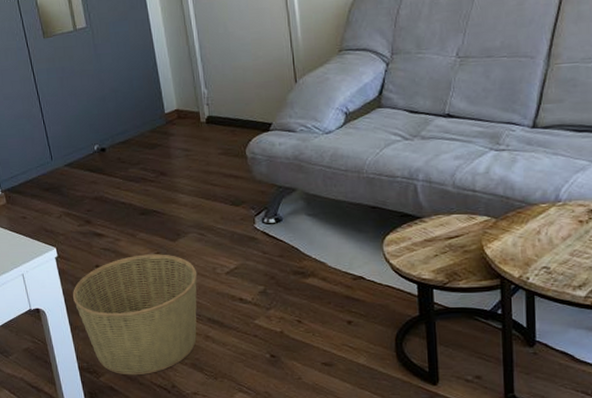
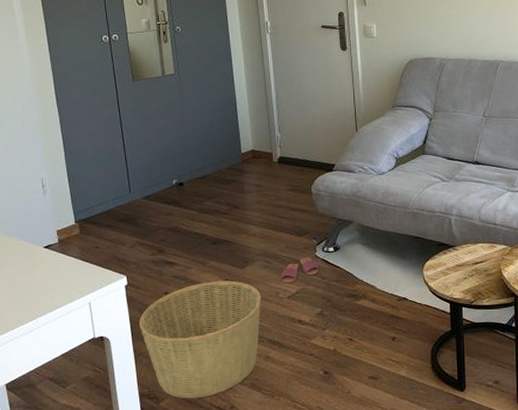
slippers: none [216,229,260,258] -> present [281,257,320,284]

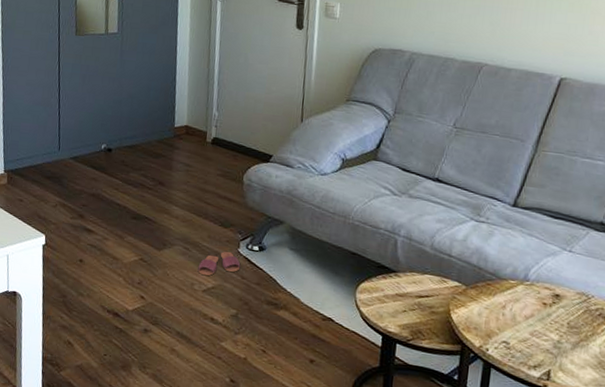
basket: present [140,280,262,399] -> none [51,257,176,377]

